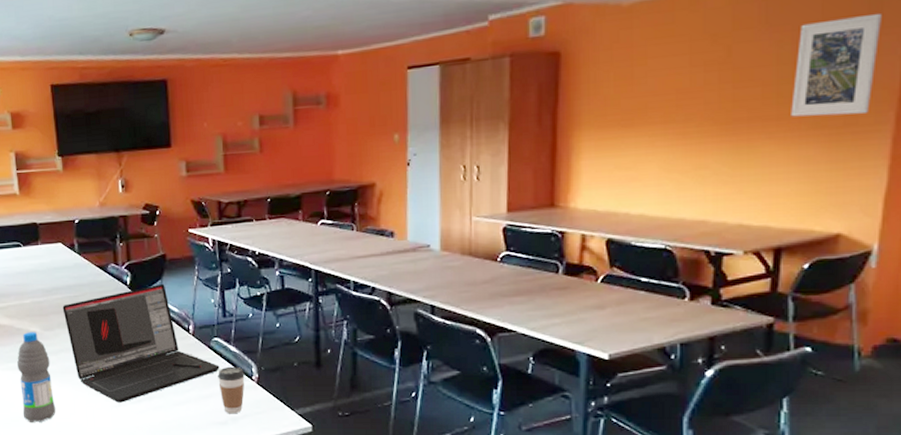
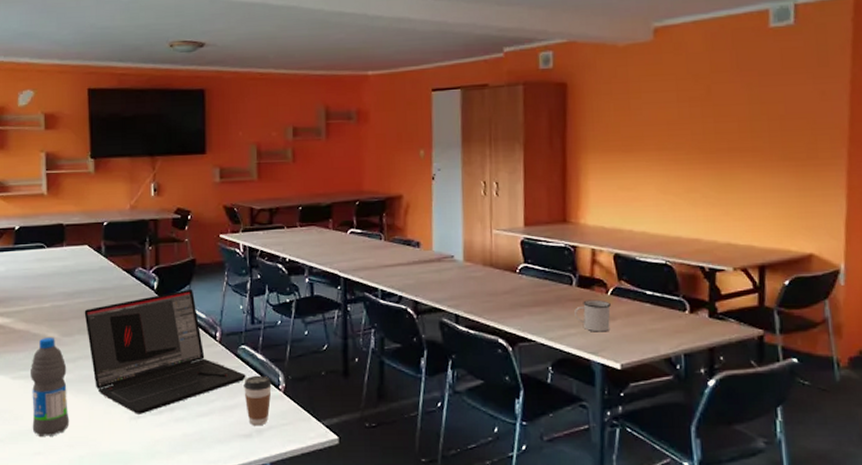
mug: none [560,288,600,322] -> present [574,299,611,332]
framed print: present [791,12,881,117] -> none [763,65,829,150]

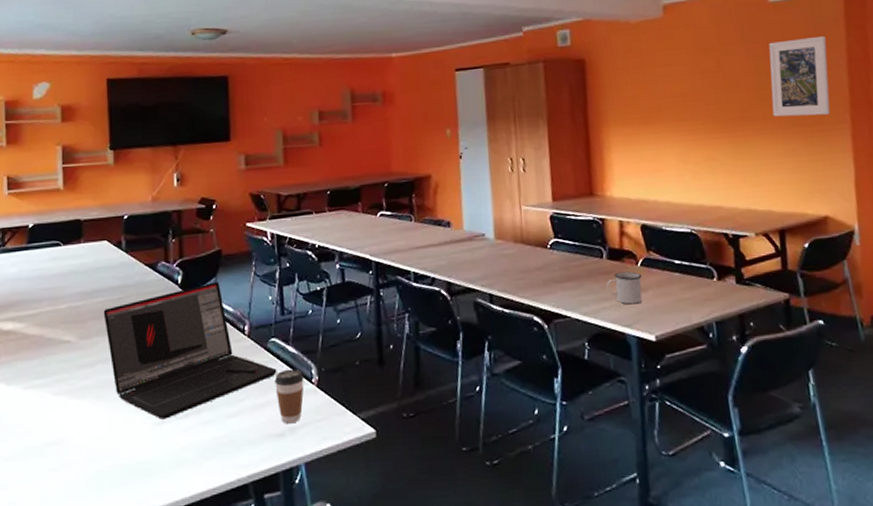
water bottle: present [29,338,70,436] -> none [43,341,88,451]
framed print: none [763,65,829,150] -> present [769,35,831,117]

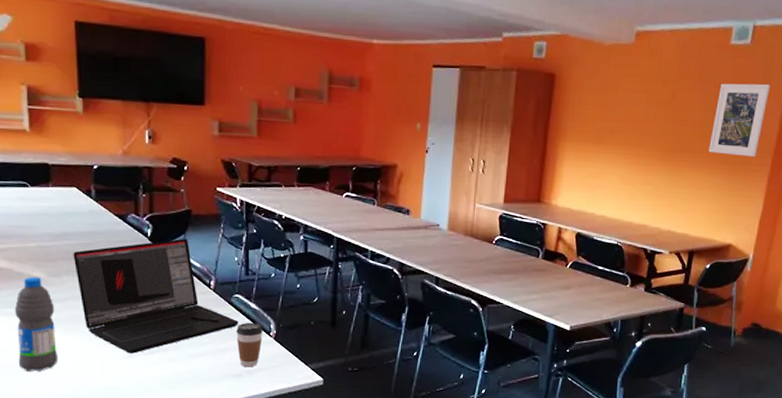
water bottle: none [43,341,88,451] -> present [14,277,59,371]
mug: present [607,271,643,305] -> none [538,271,568,299]

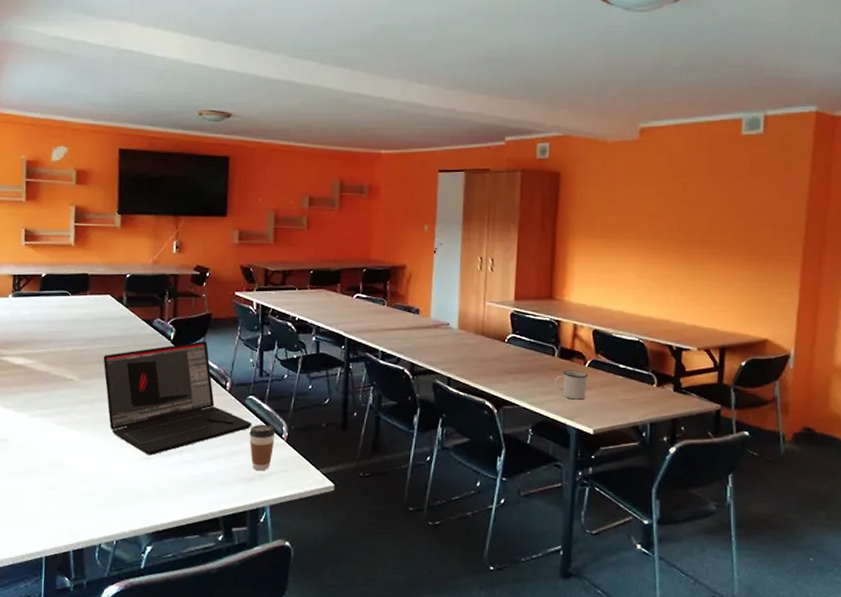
water bottle: present [14,277,59,371] -> none [47,379,84,472]
mug: none [538,271,568,299] -> present [555,370,587,400]
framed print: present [708,83,770,157] -> none [730,171,791,246]

